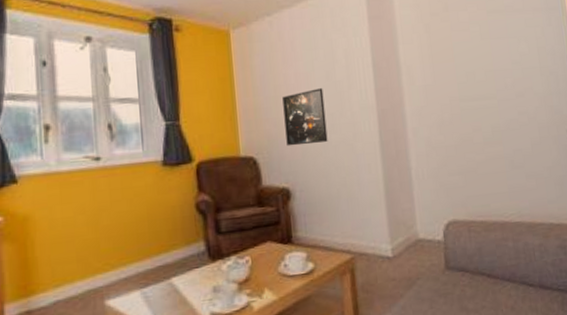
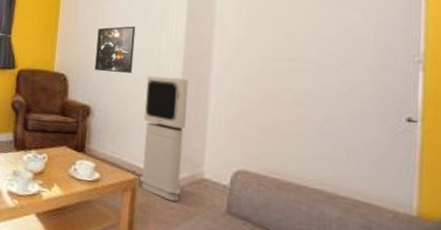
air purifier: none [344,136,399,272] -> present [139,75,188,202]

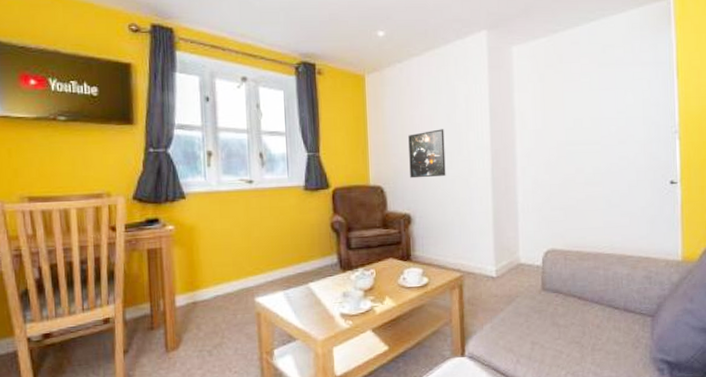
air purifier: present [139,75,188,202] -> none [460,174,502,290]

